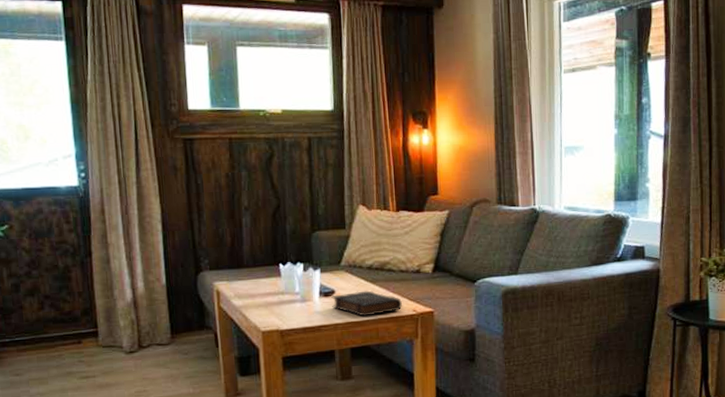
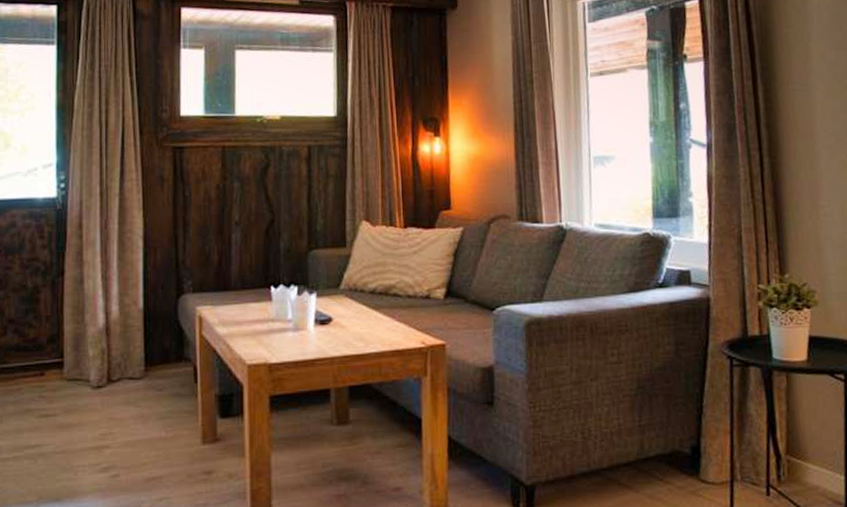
book: present [331,290,402,317] -> none [328,318,409,349]

